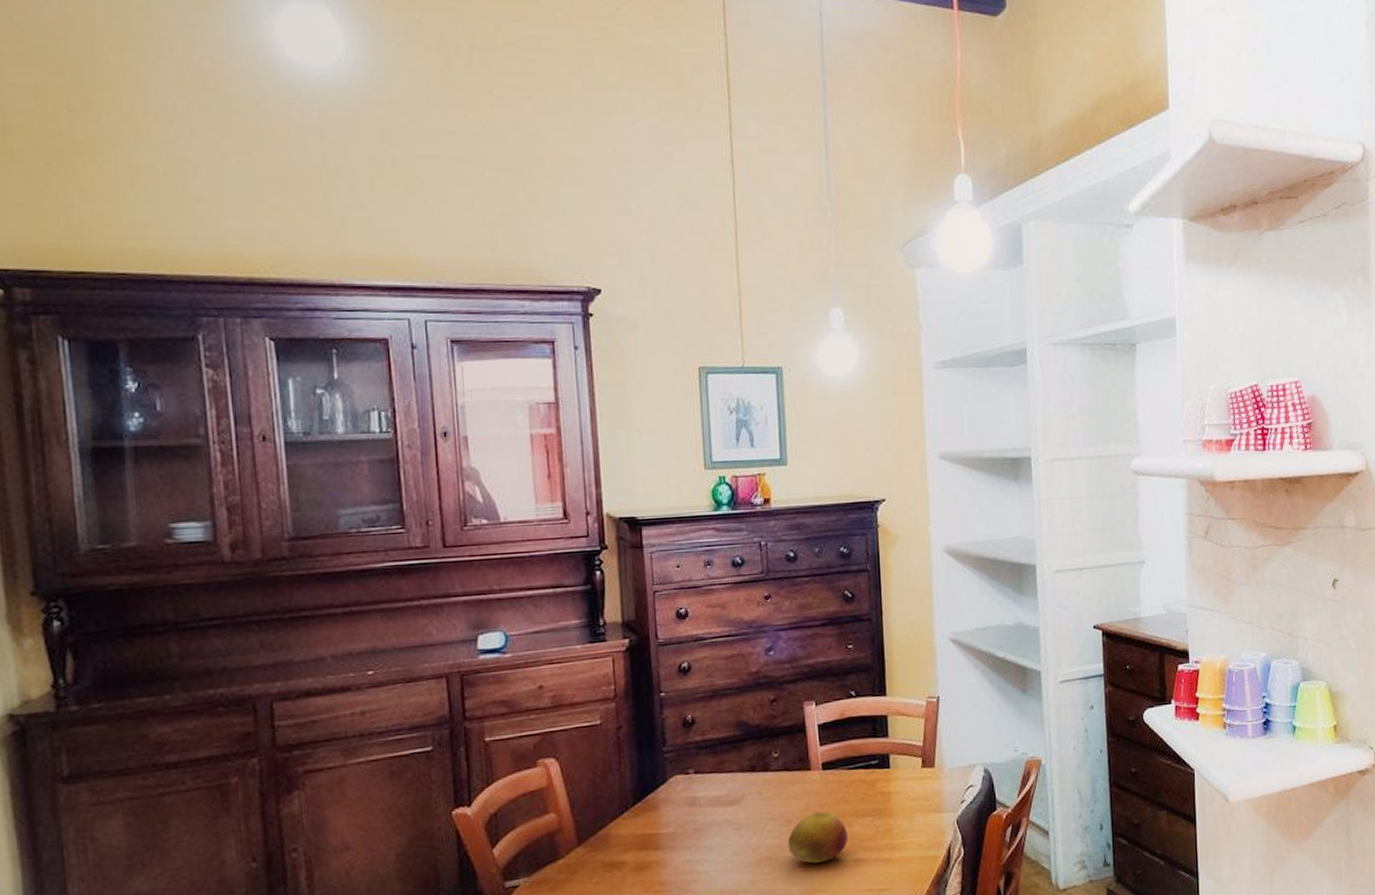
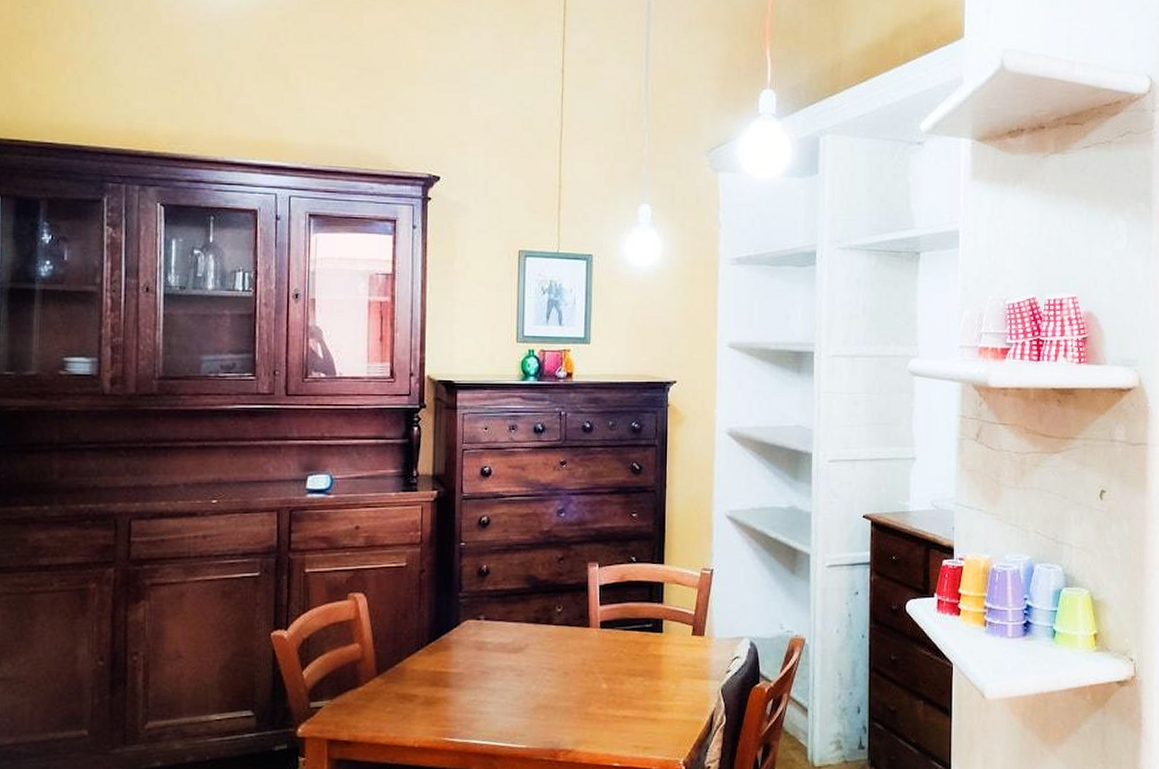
fruit: present [787,811,849,864] -> none [563,667,620,716]

